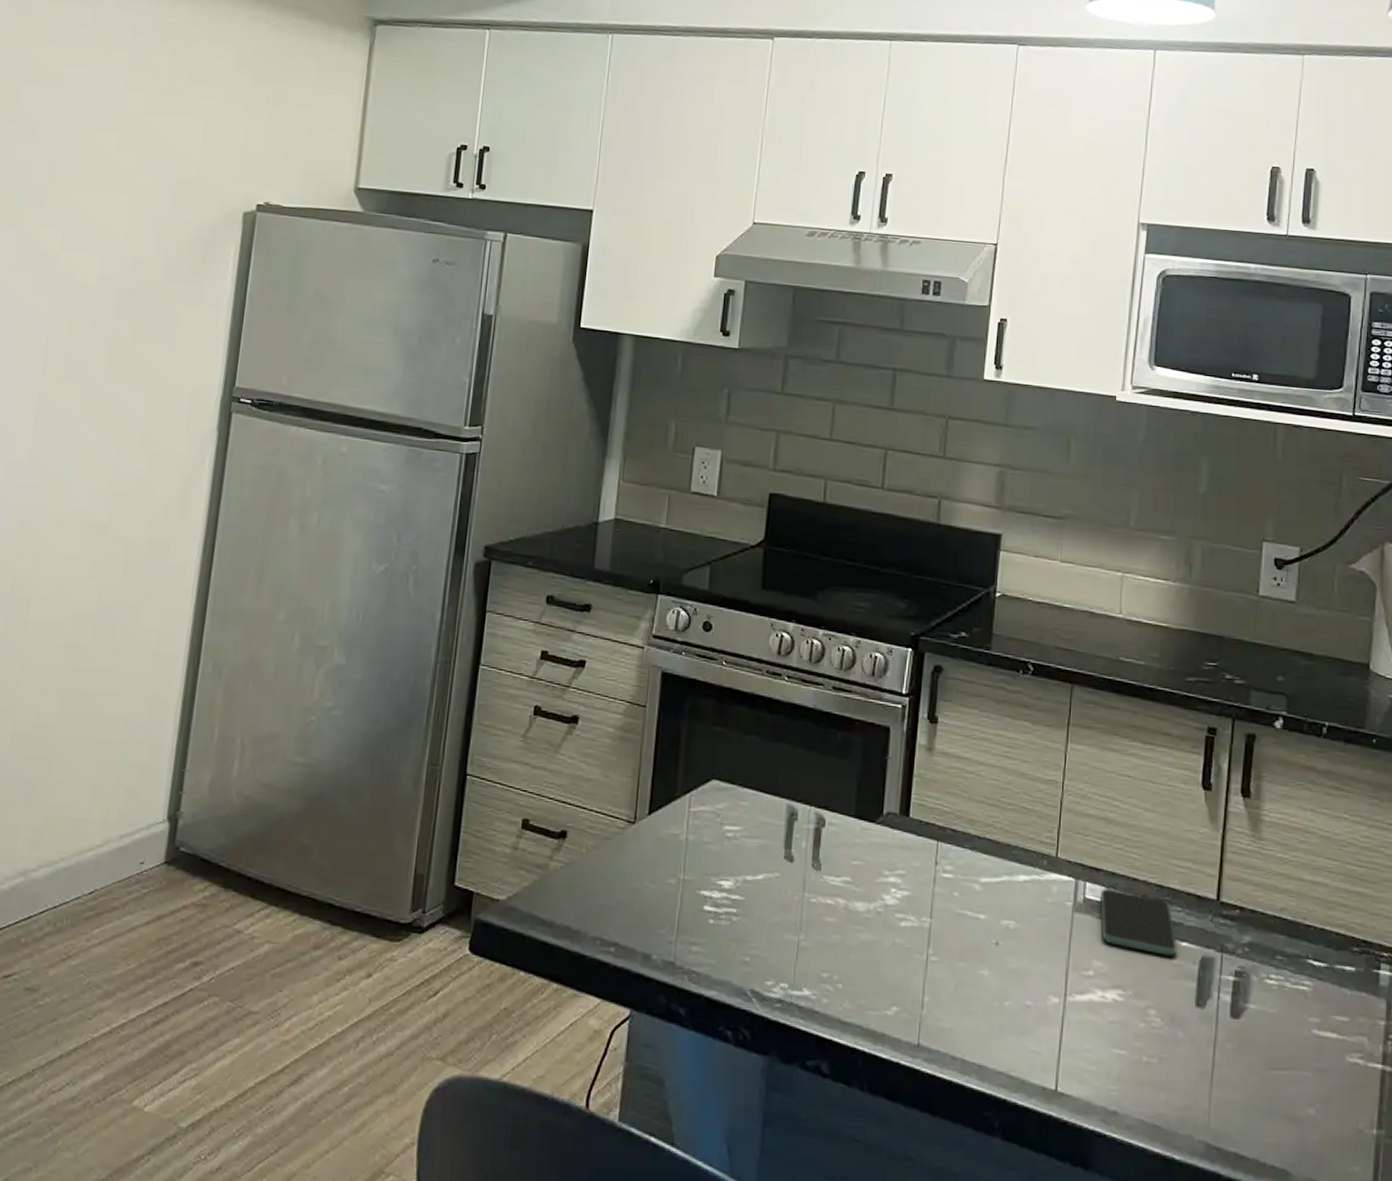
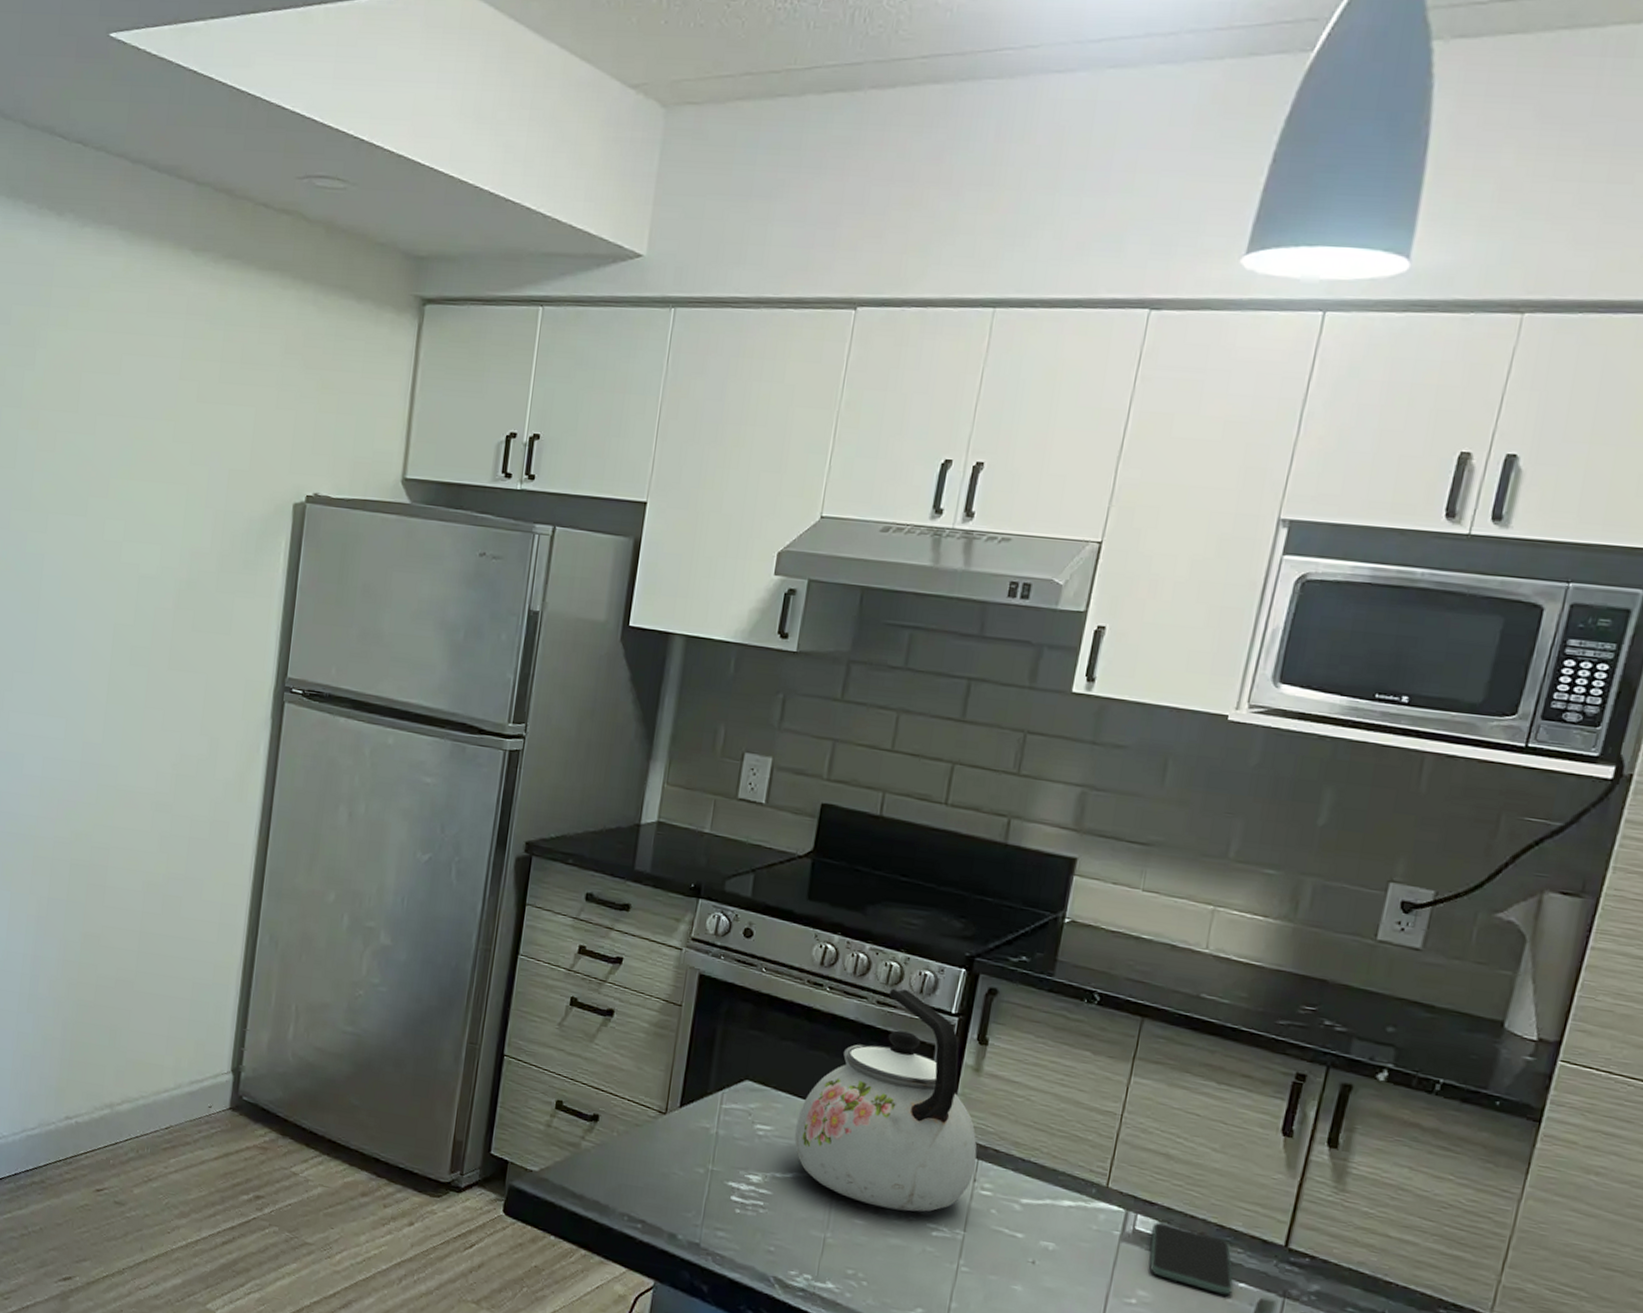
kettle: none [763,672,936,903] -> present [794,988,977,1212]

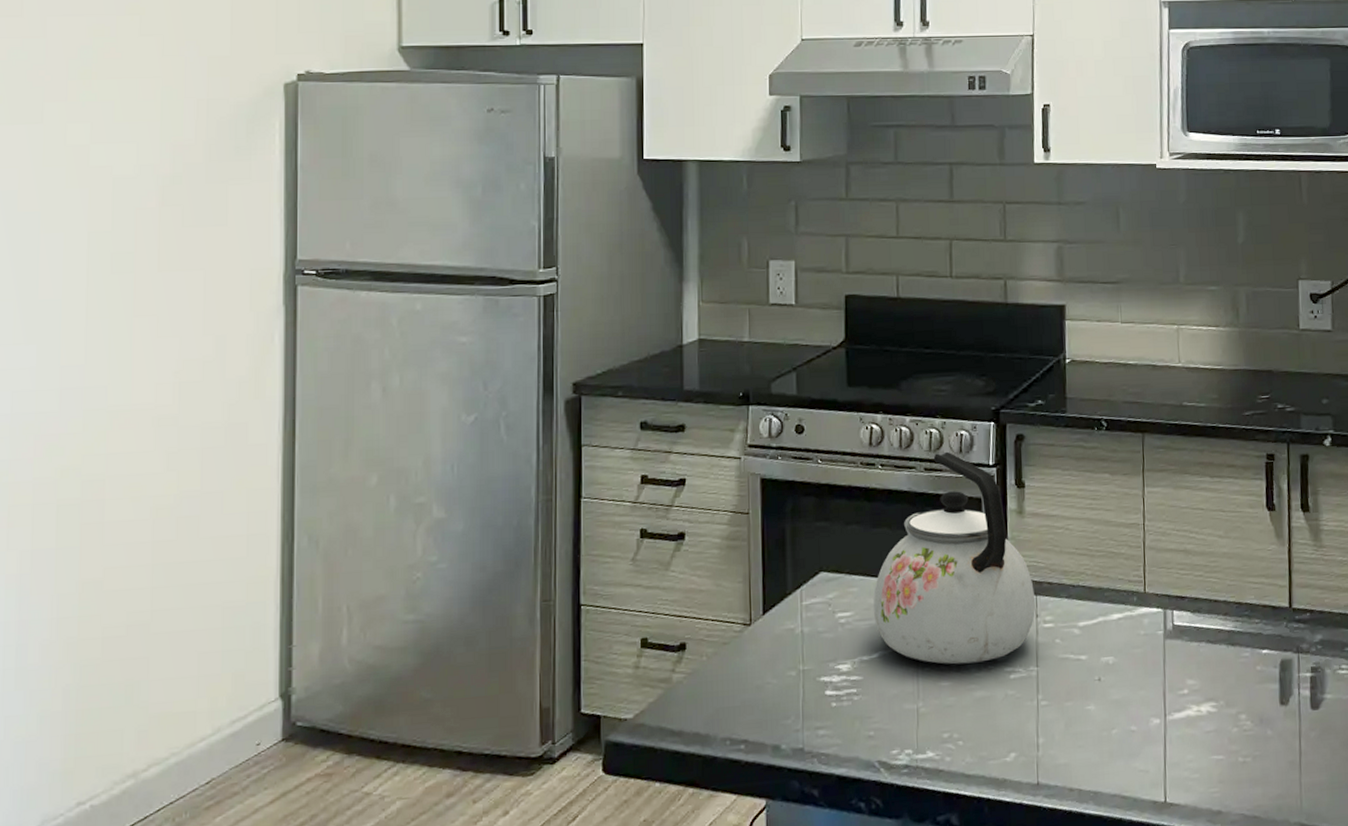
smartphone: present [1149,1222,1234,1295] -> none [1187,612,1259,665]

